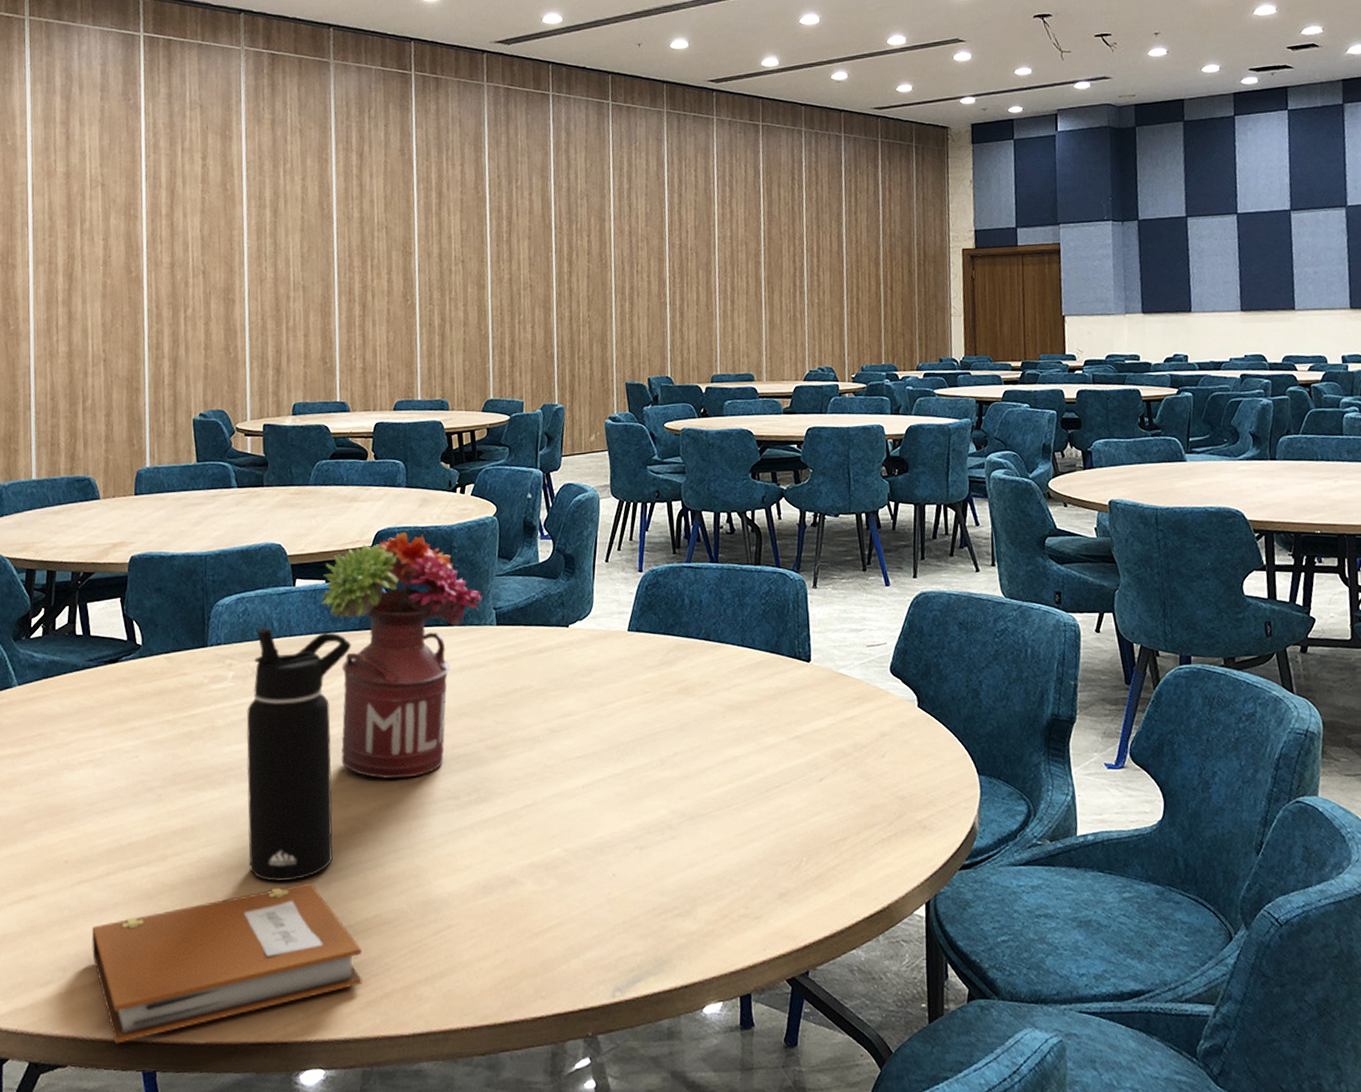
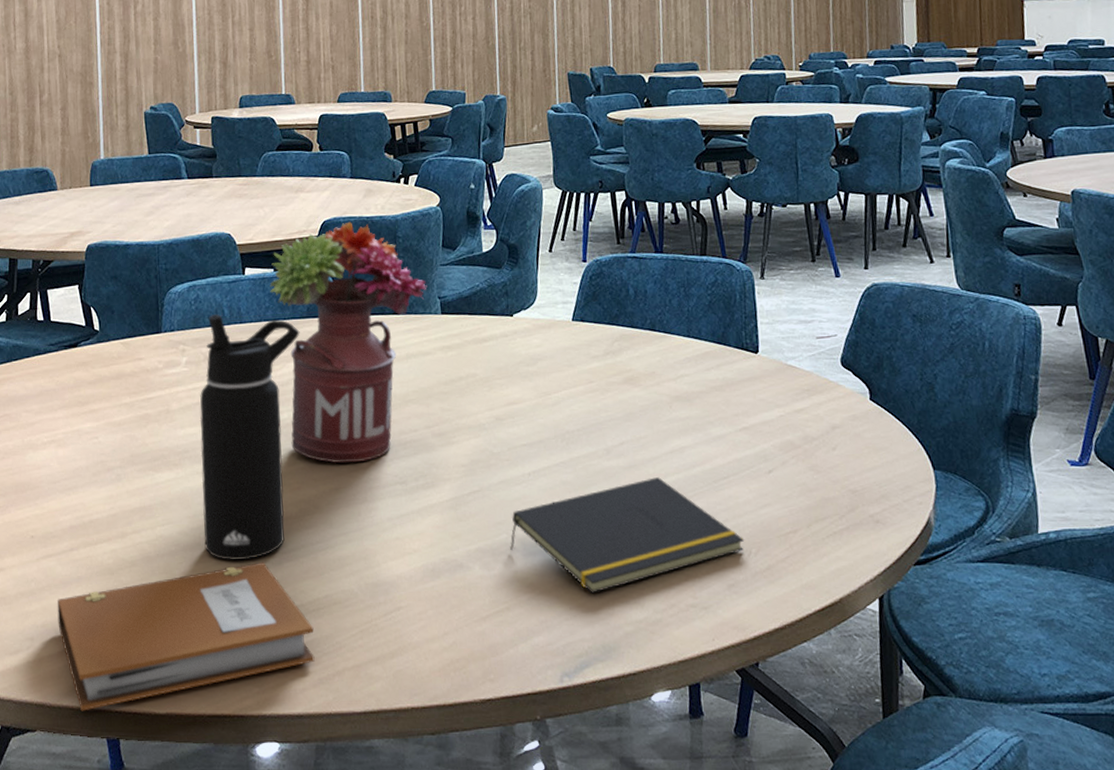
notepad: none [563,787,796,906] -> present [510,477,745,594]

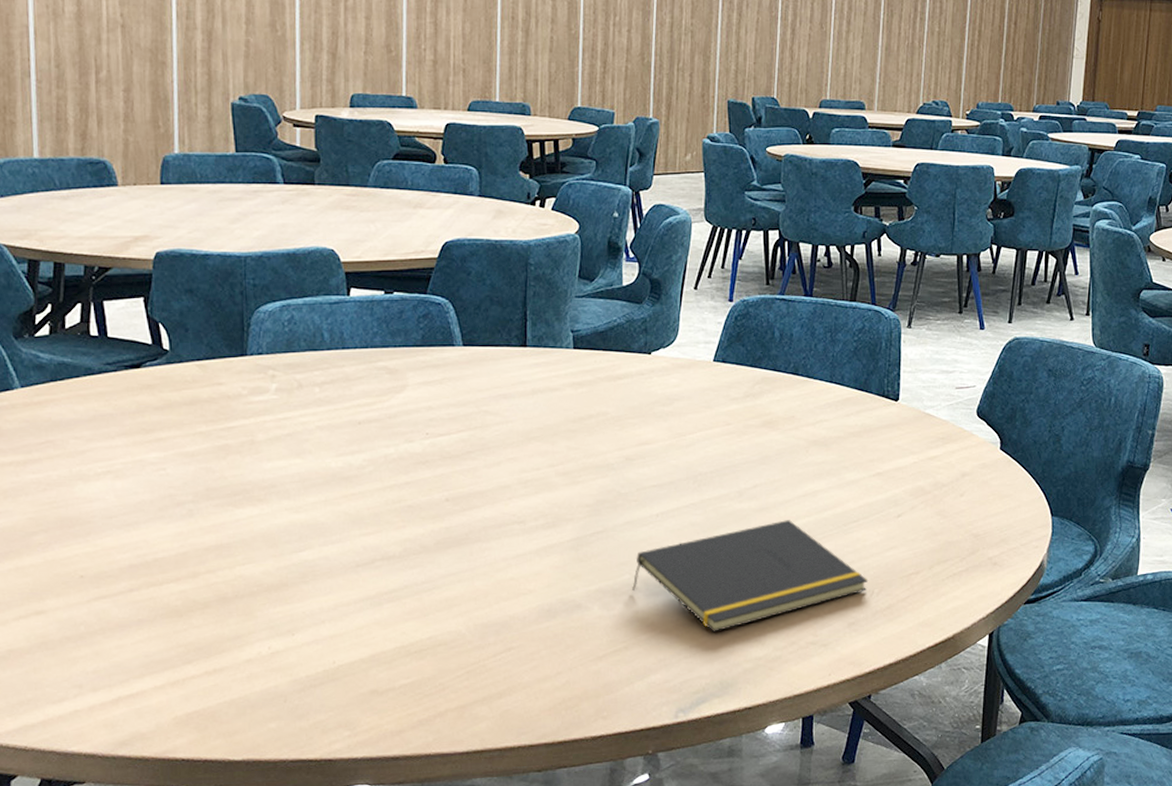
notebook: present [57,562,315,711] -> none [112,603,415,761]
water bottle: present [199,314,300,561] -> none [290,338,413,602]
flower arrangement: present [270,221,427,463] -> none [379,244,560,501]

